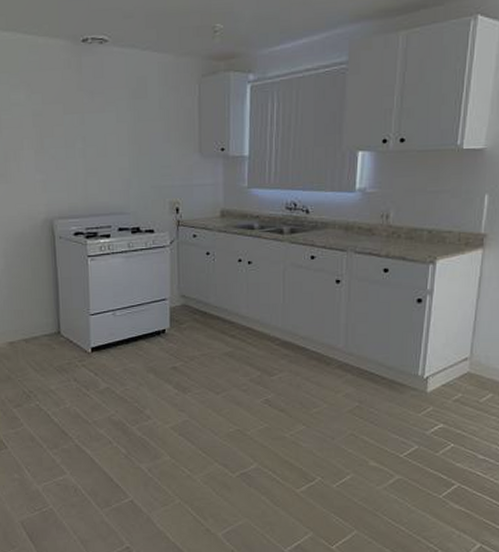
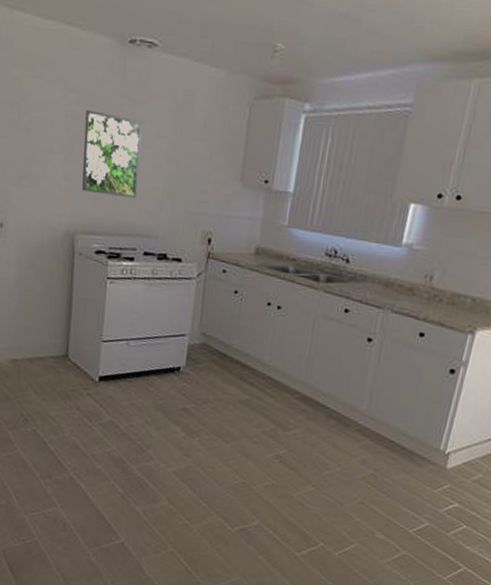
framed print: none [50,106,106,181] -> present [82,109,143,199]

